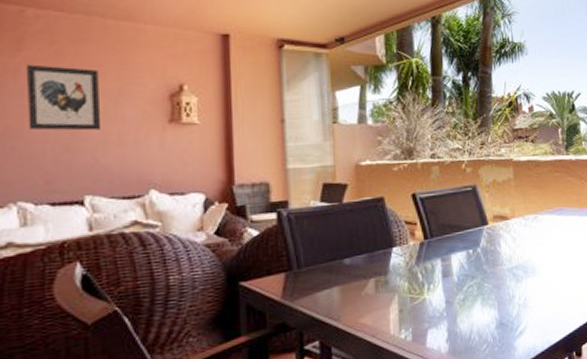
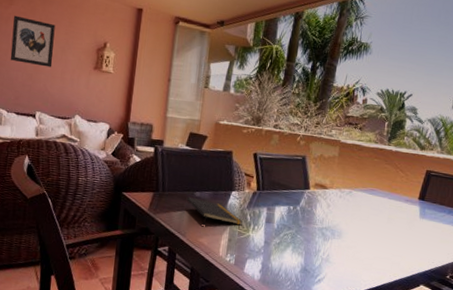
notepad: none [333,267,413,300] -> present [186,196,243,226]

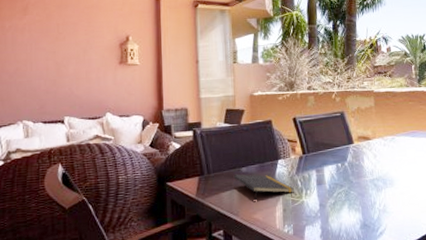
wall art: present [10,15,55,68] -> none [29,24,76,71]

